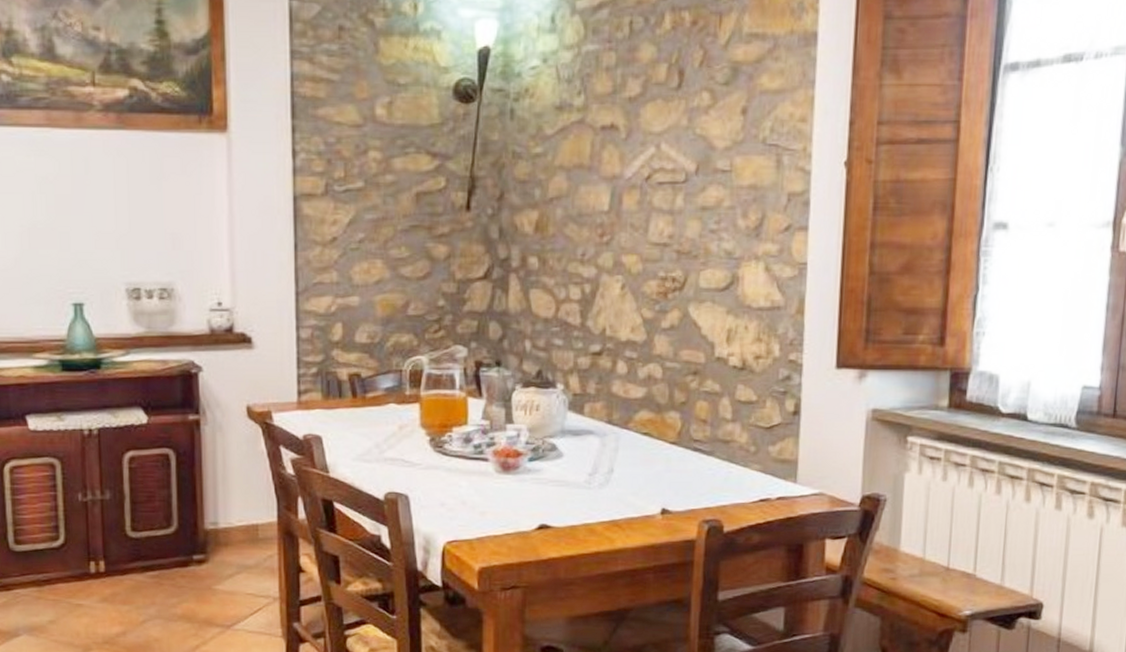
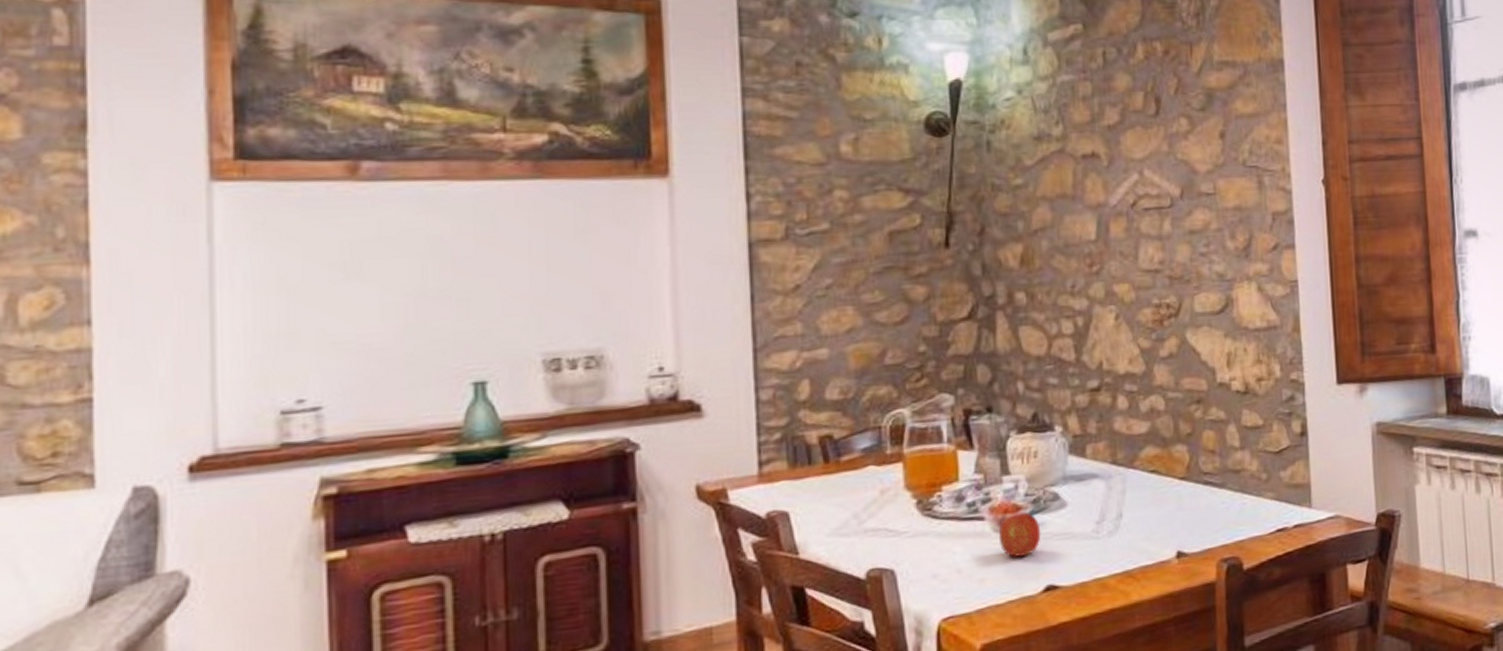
fruit: none [500,457,538,496] -> present [998,511,1041,557]

